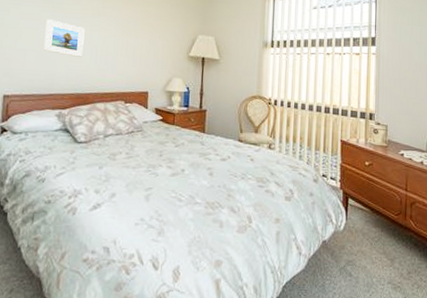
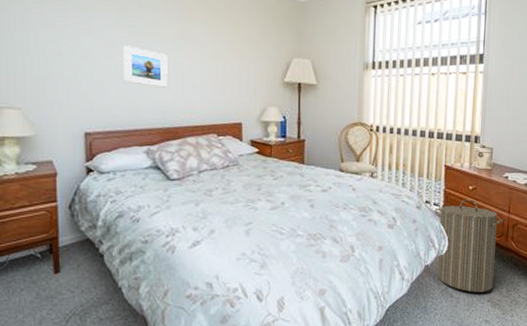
laundry hamper: none [331,174,402,273] -> present [434,198,504,293]

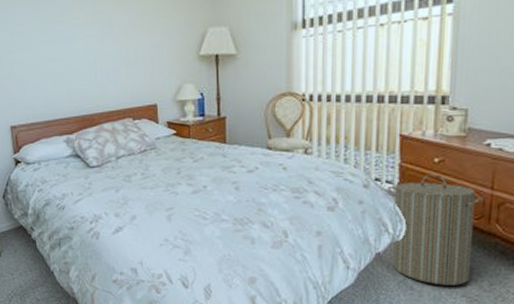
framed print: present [123,45,168,88] -> none [37,37,81,76]

